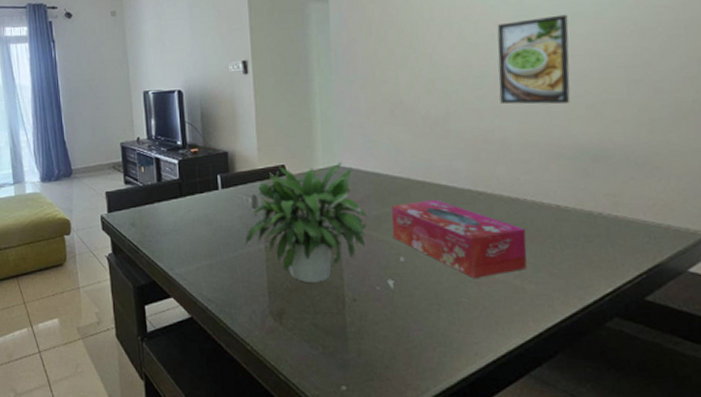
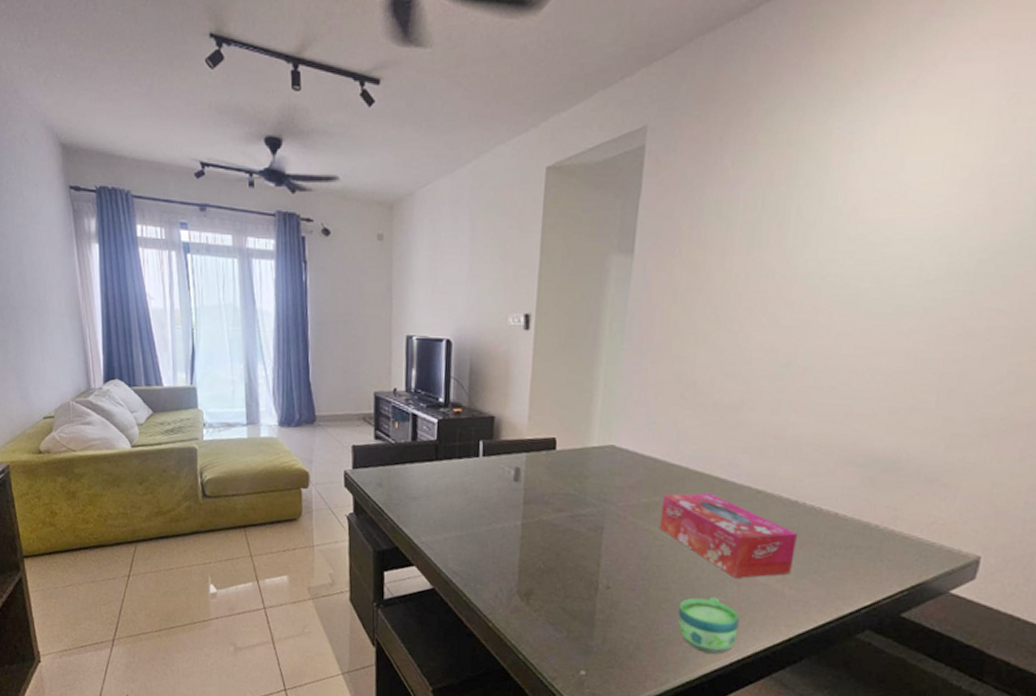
potted plant: present [244,162,405,290] -> none [500,439,668,581]
cup: none [425,299,488,357] -> present [678,596,740,654]
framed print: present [497,14,570,105] -> none [800,306,894,407]

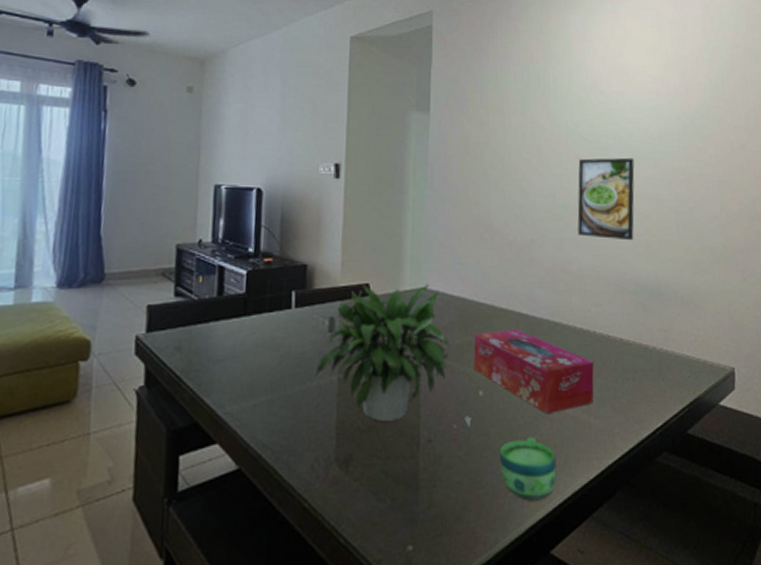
potted plant: none [500,439,668,581] -> present [315,284,484,428]
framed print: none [800,306,894,407] -> present [577,157,635,241]

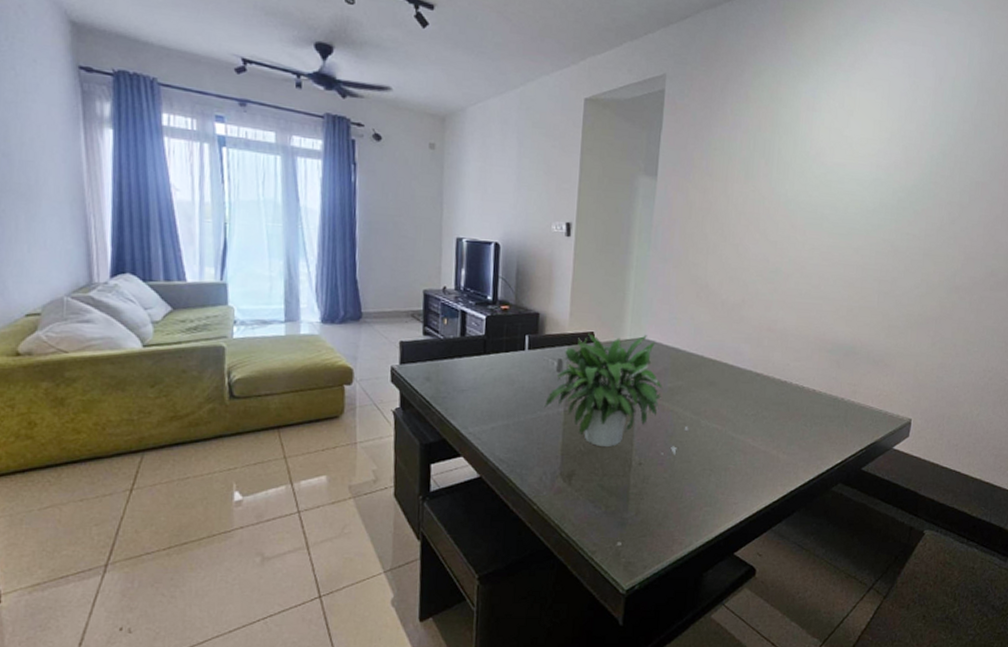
tissue box: present [473,329,594,415] -> none [681,377,787,449]
cup: present [499,436,557,501] -> none [698,465,746,515]
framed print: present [577,157,635,241] -> none [786,227,847,306]

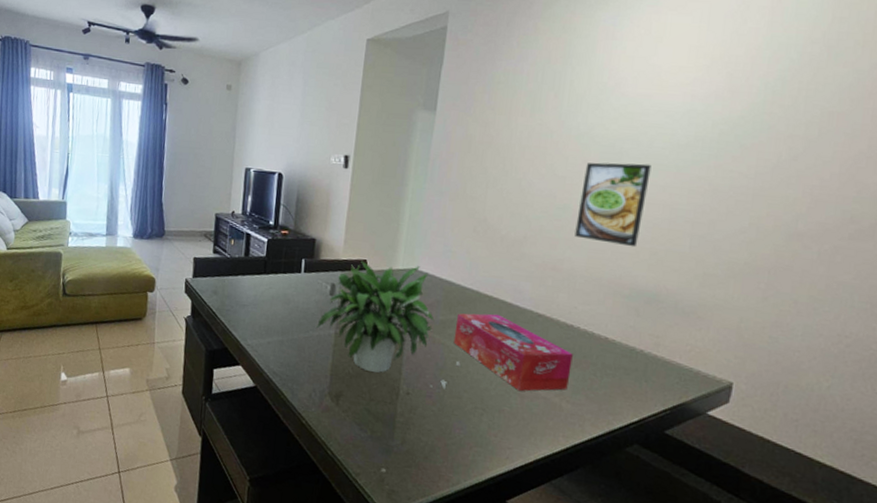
tissue box: none [681,377,787,449] -> present [453,313,573,392]
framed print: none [786,227,847,306] -> present [575,162,652,247]

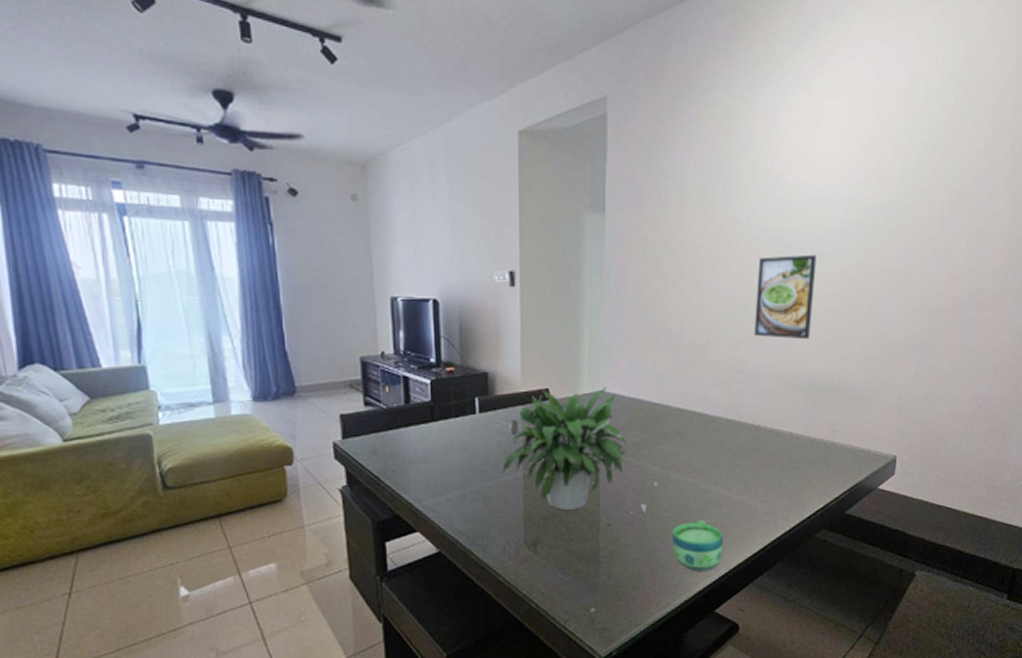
tissue box: present [453,313,573,392] -> none [649,426,762,501]
cup: none [469,406,523,460] -> present [672,519,723,572]

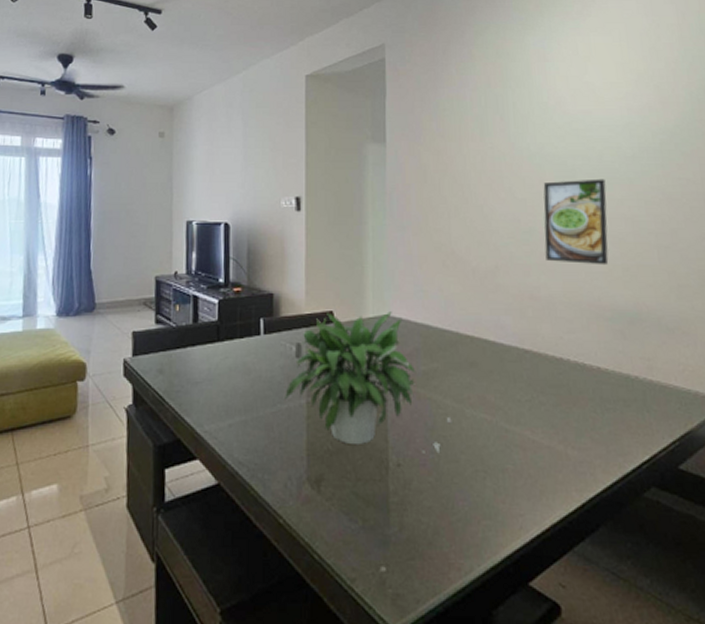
cup: present [672,519,723,572] -> none [470,465,533,531]

